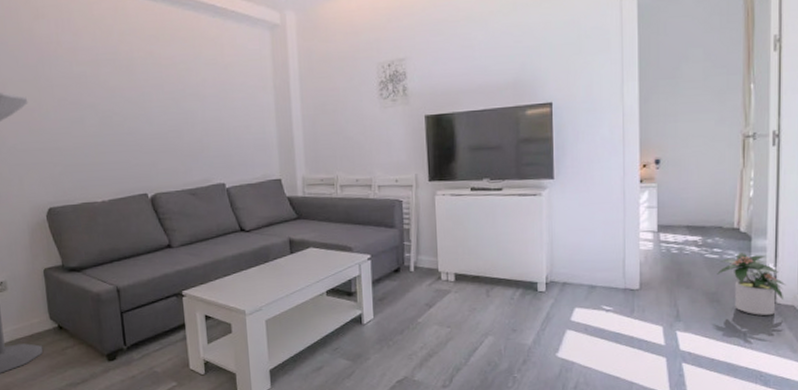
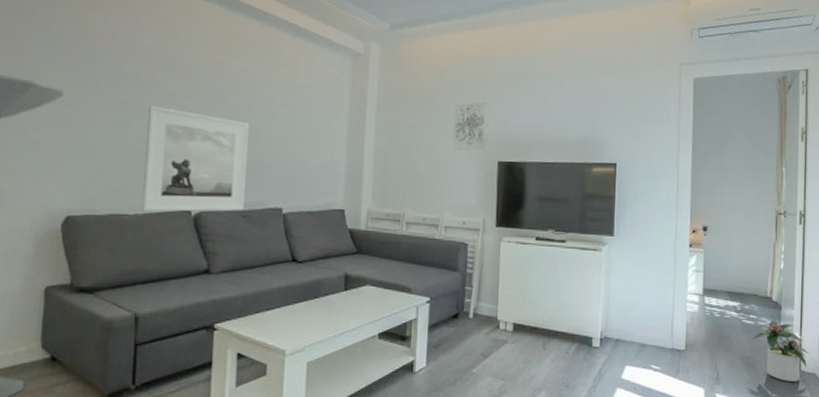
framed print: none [98,101,192,199] -> present [142,105,249,212]

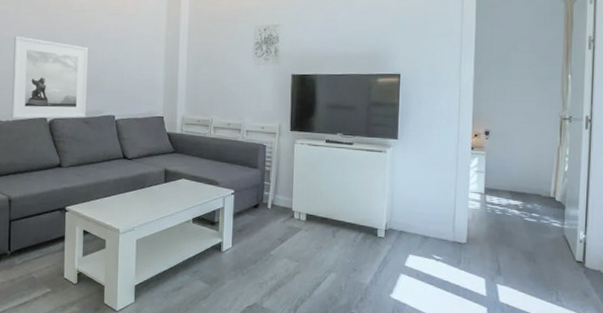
potted plant: present [752,319,809,382] -> none [534,218,594,277]

